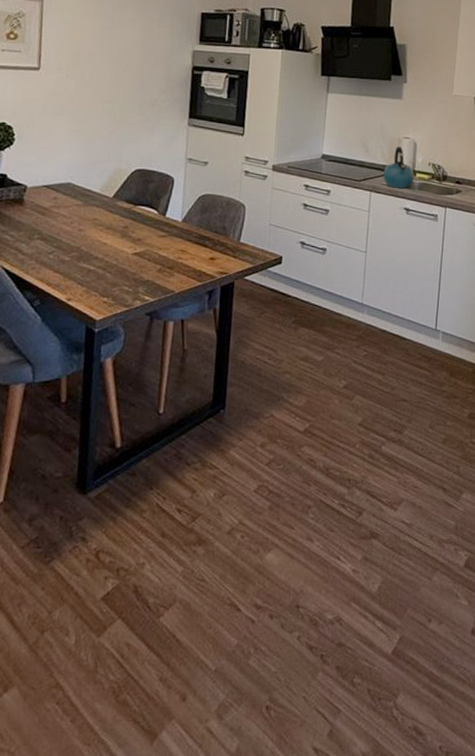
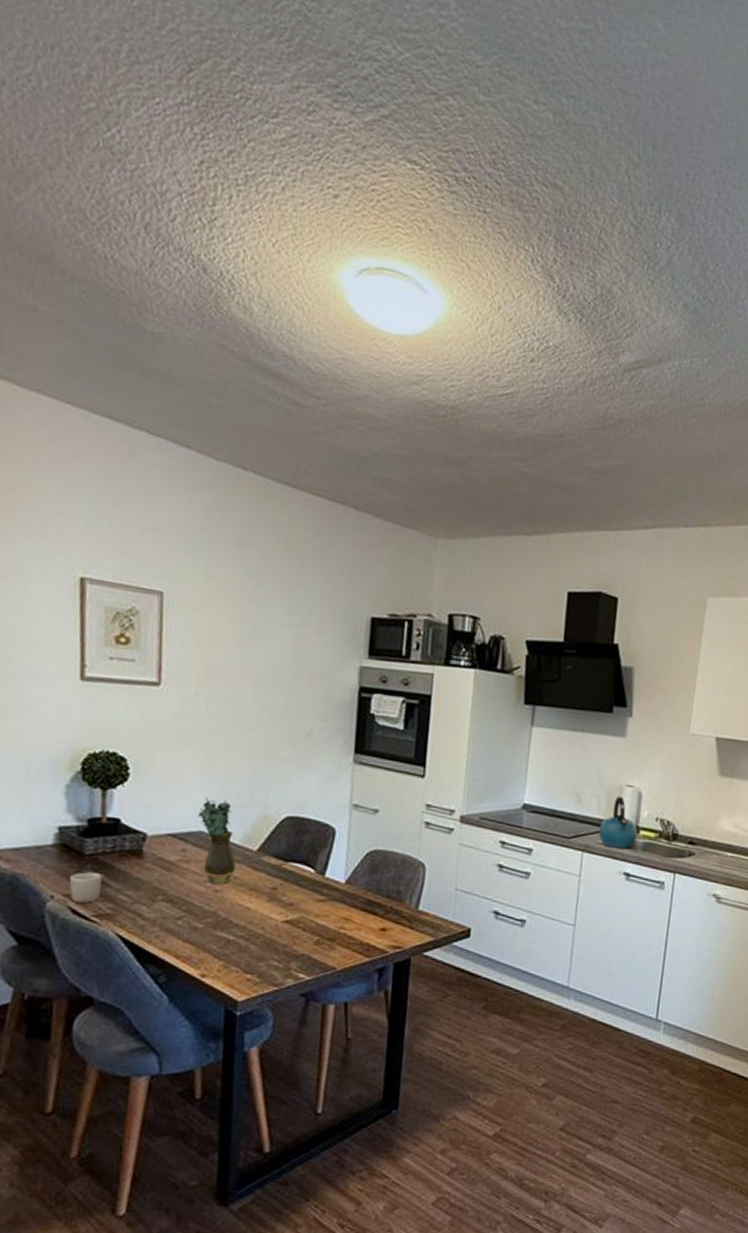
vase: none [67,156,96,225] -> present [198,798,236,885]

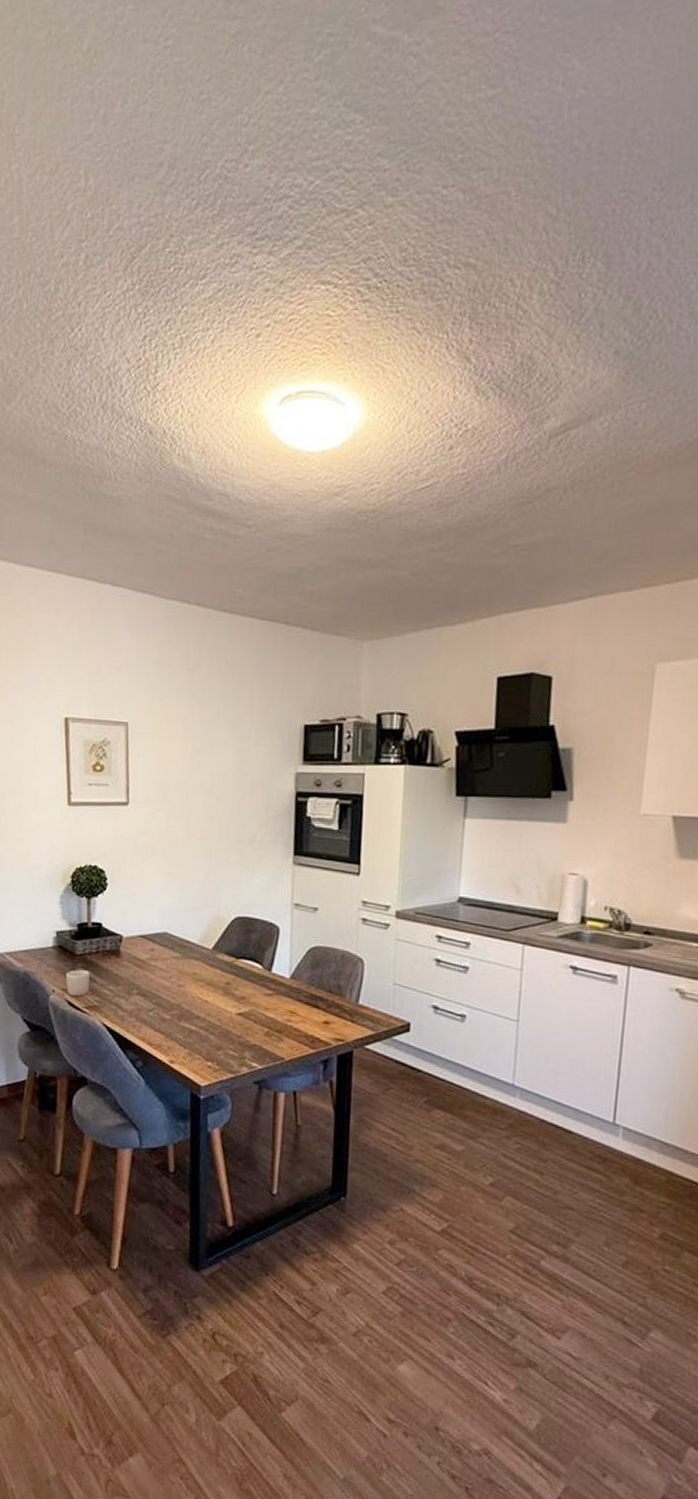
vase: present [198,798,236,885] -> none [163,902,195,981]
kettle: present [598,797,638,849] -> none [540,886,584,941]

